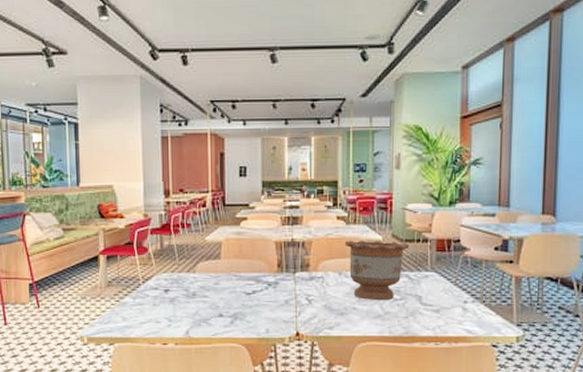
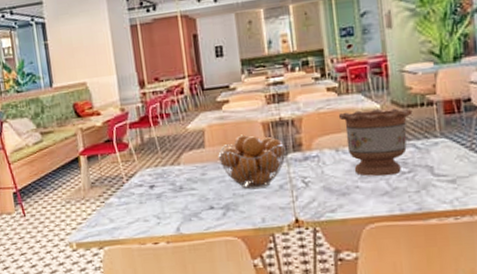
fruit basket: none [232,251,296,302] -> present [218,134,287,190]

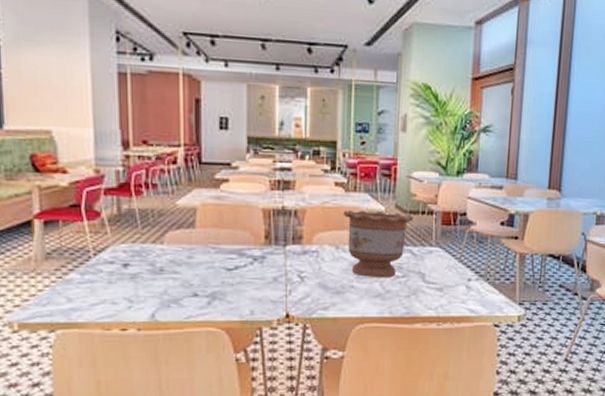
fruit basket: present [218,134,287,190] -> none [209,219,286,279]

